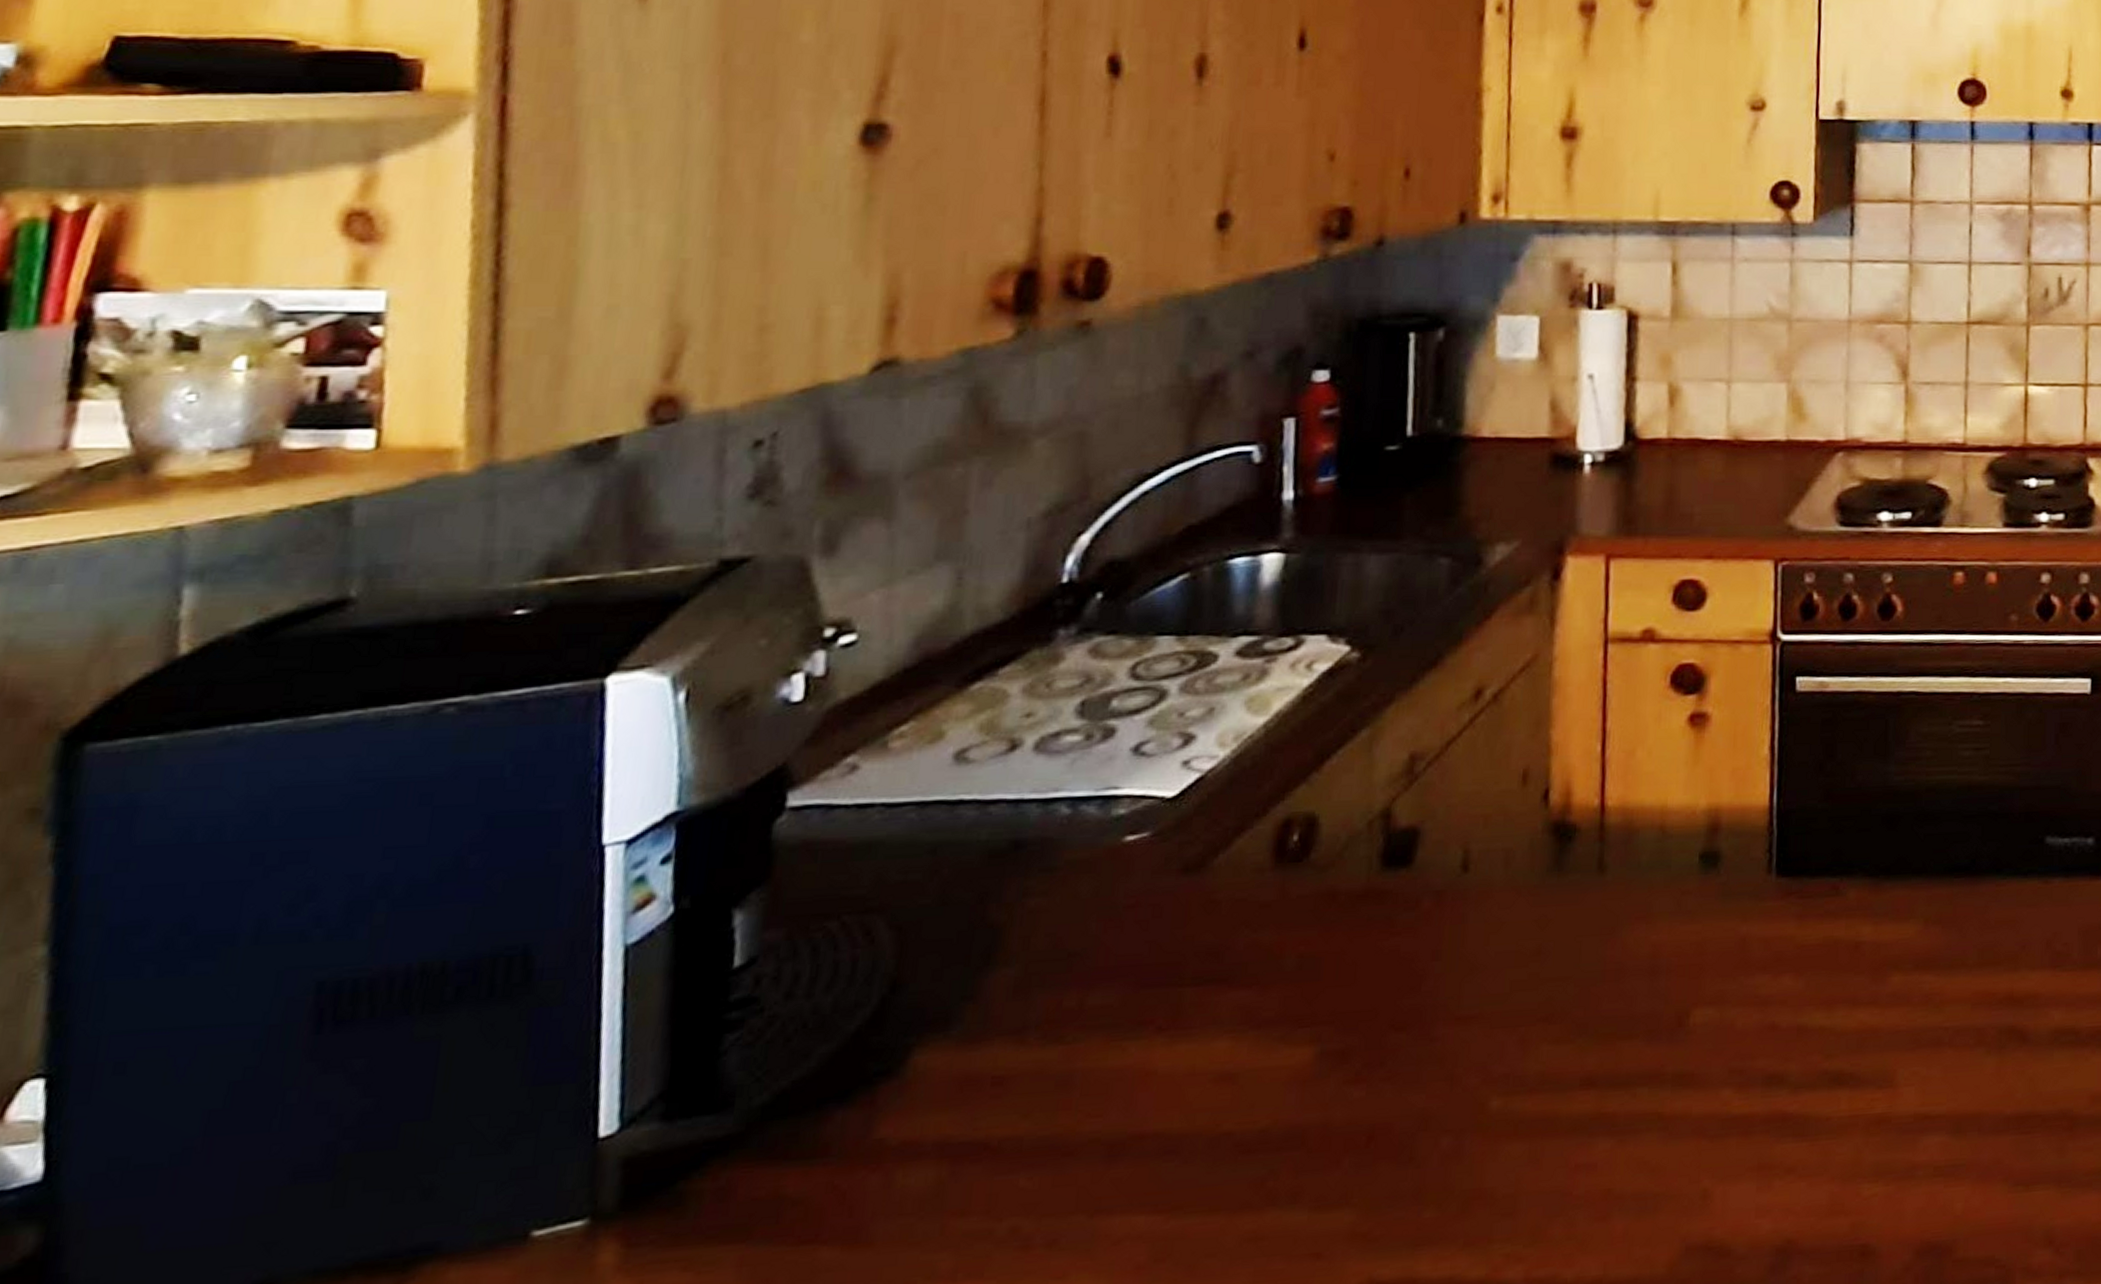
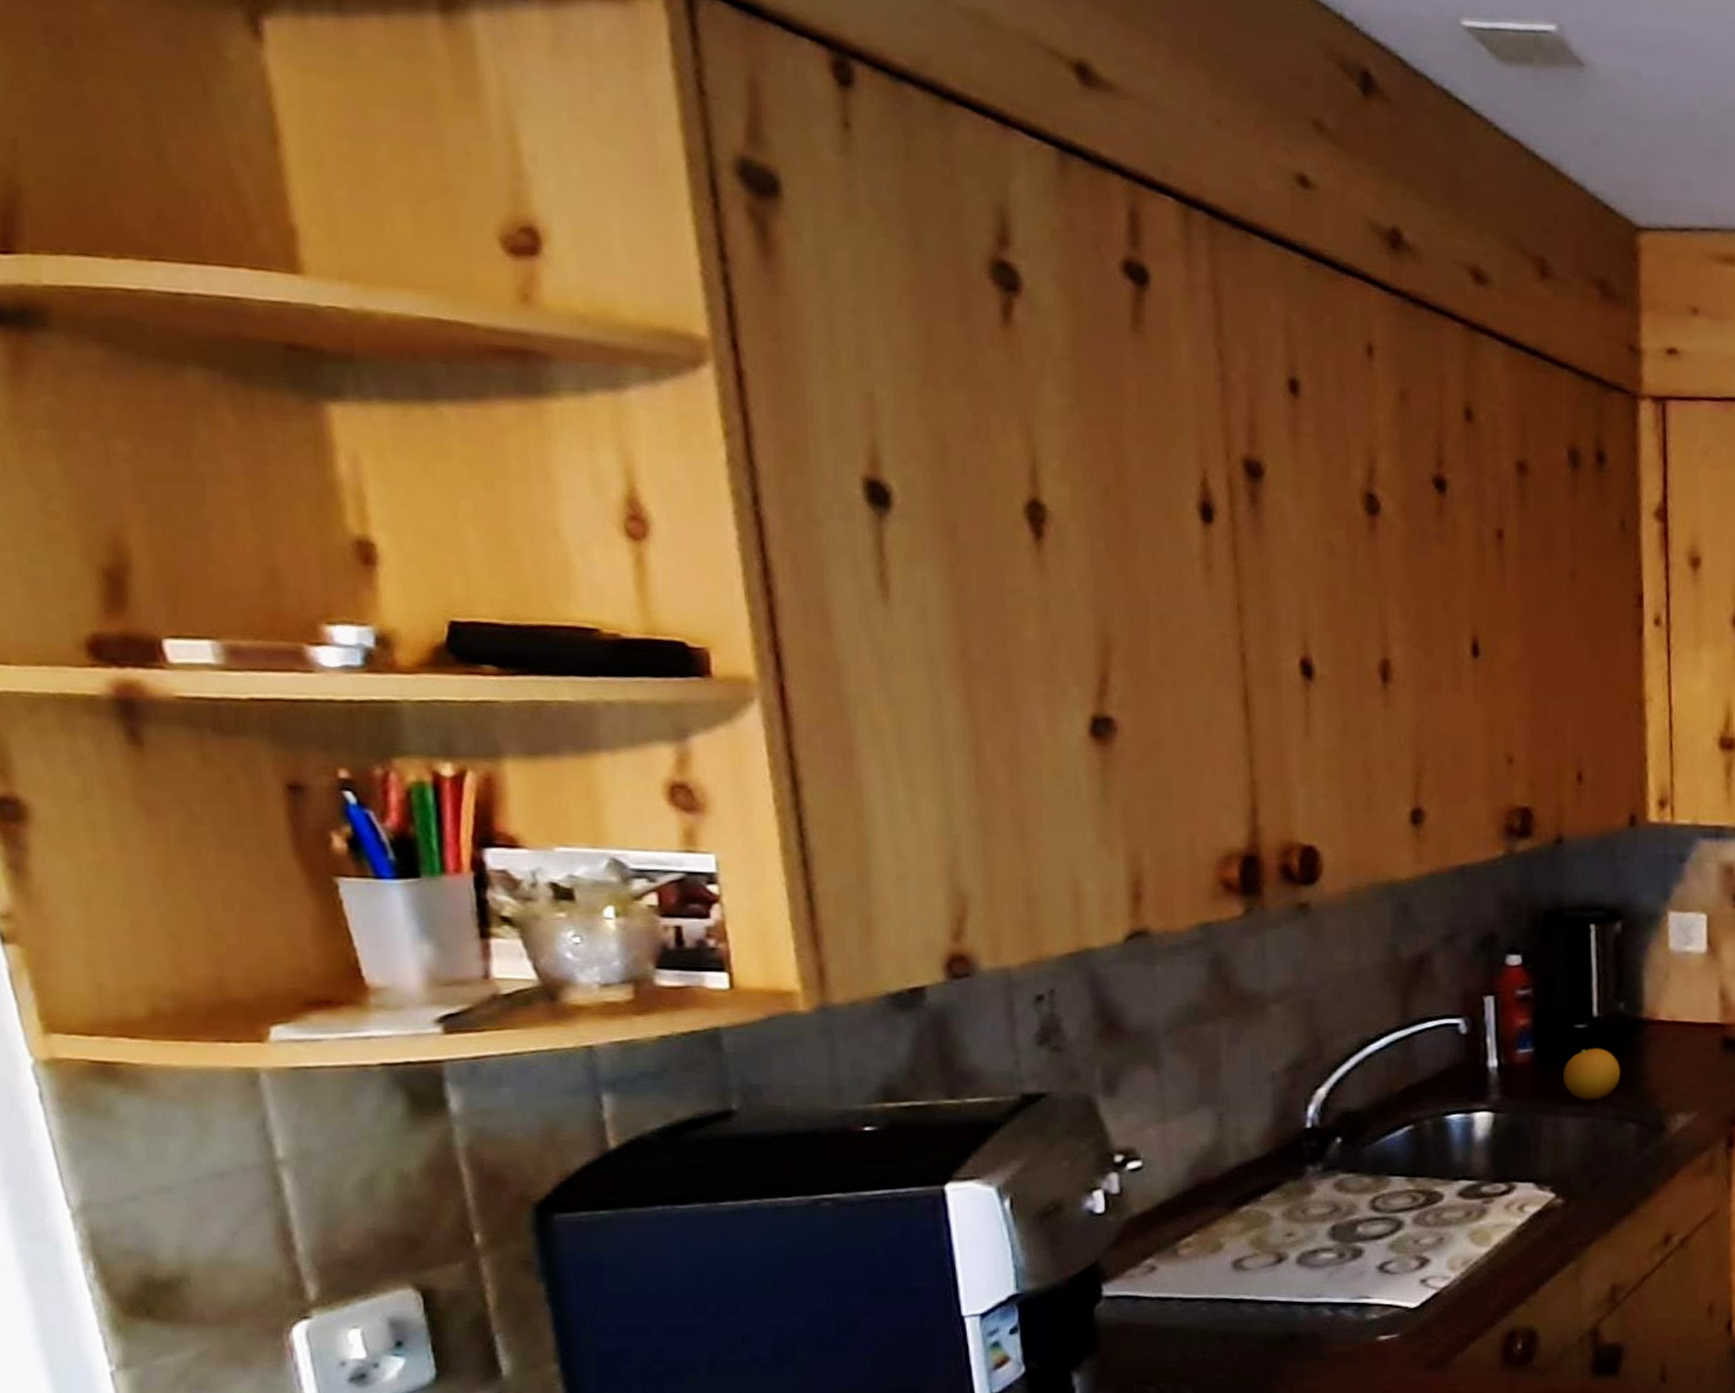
fruit: none [1368,472,1435,534] -> present [1562,1048,1621,1101]

